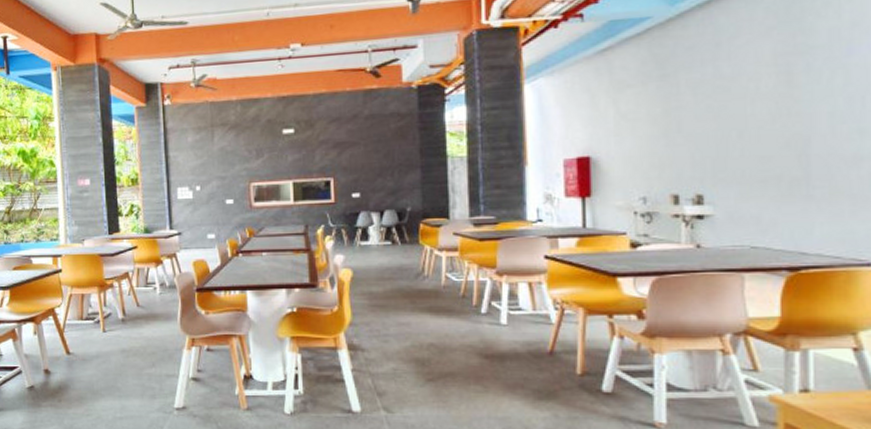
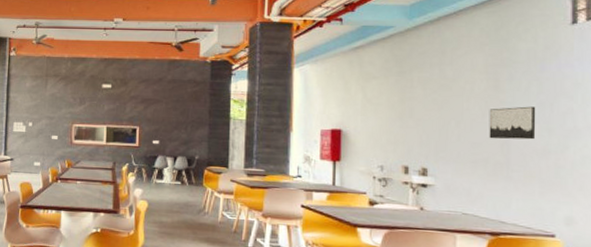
wall art: none [781,102,843,150] -> present [489,106,536,140]

